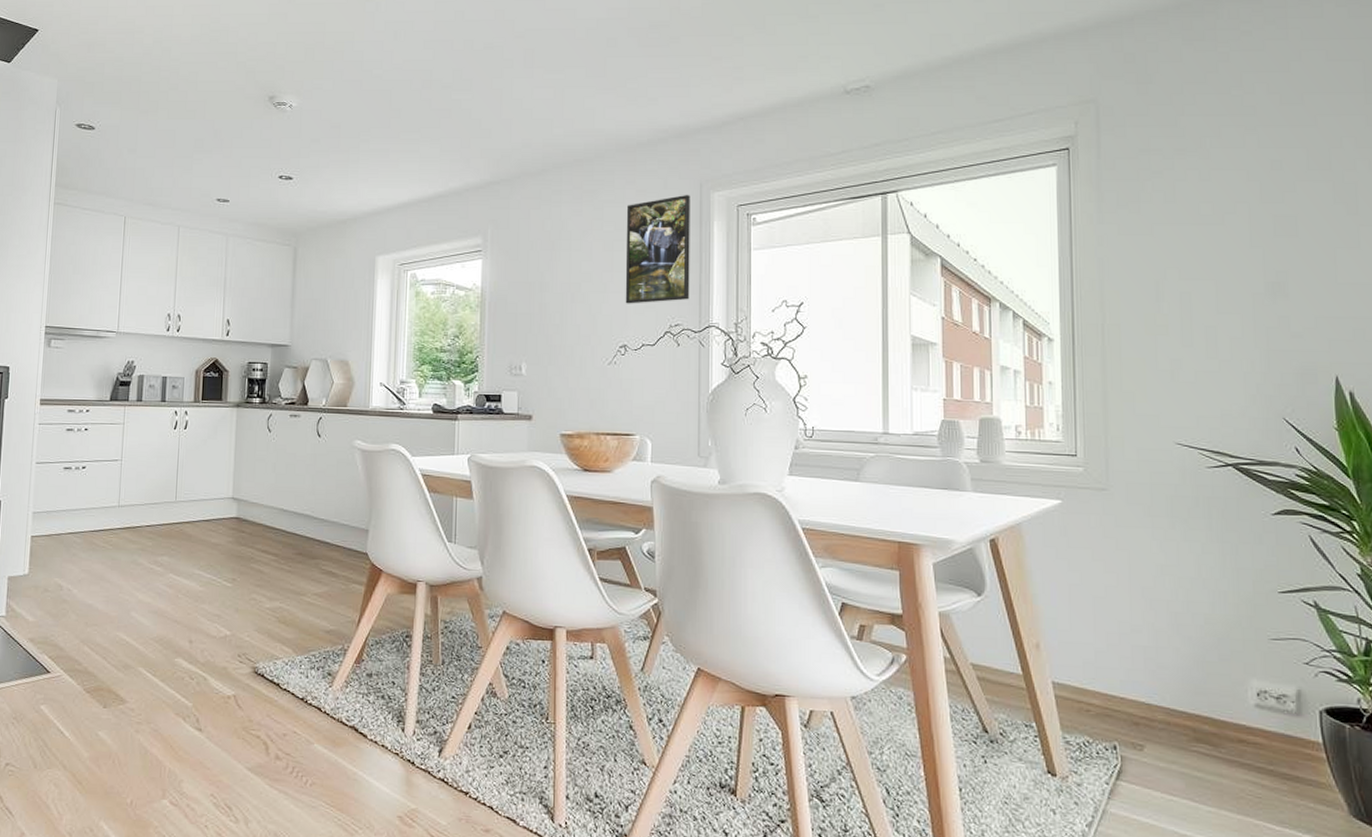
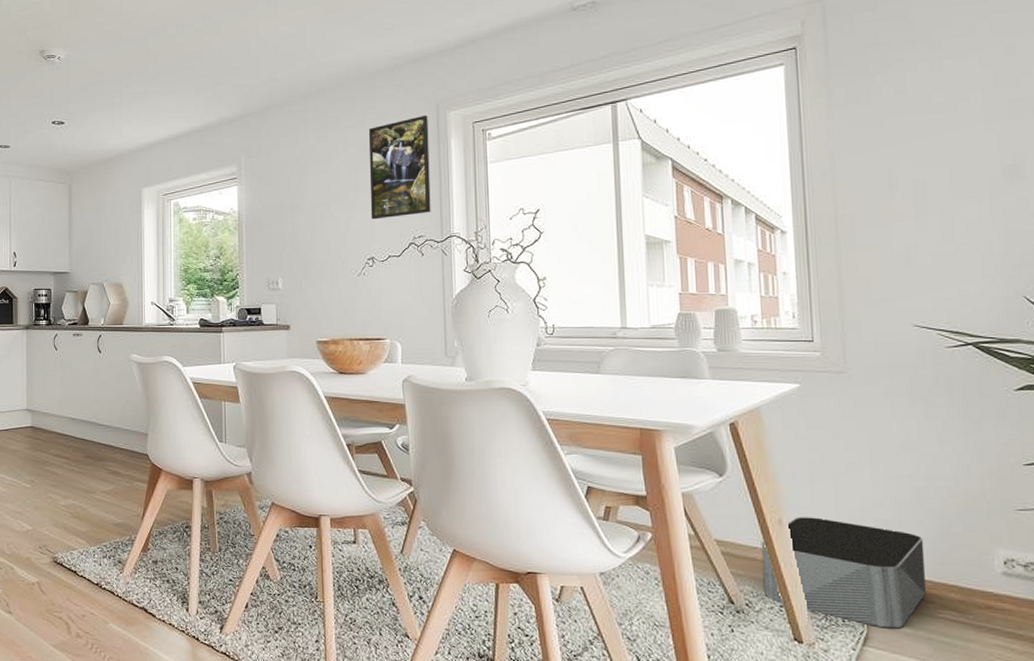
storage bin: none [1017,641,1181,762] -> present [761,517,927,629]

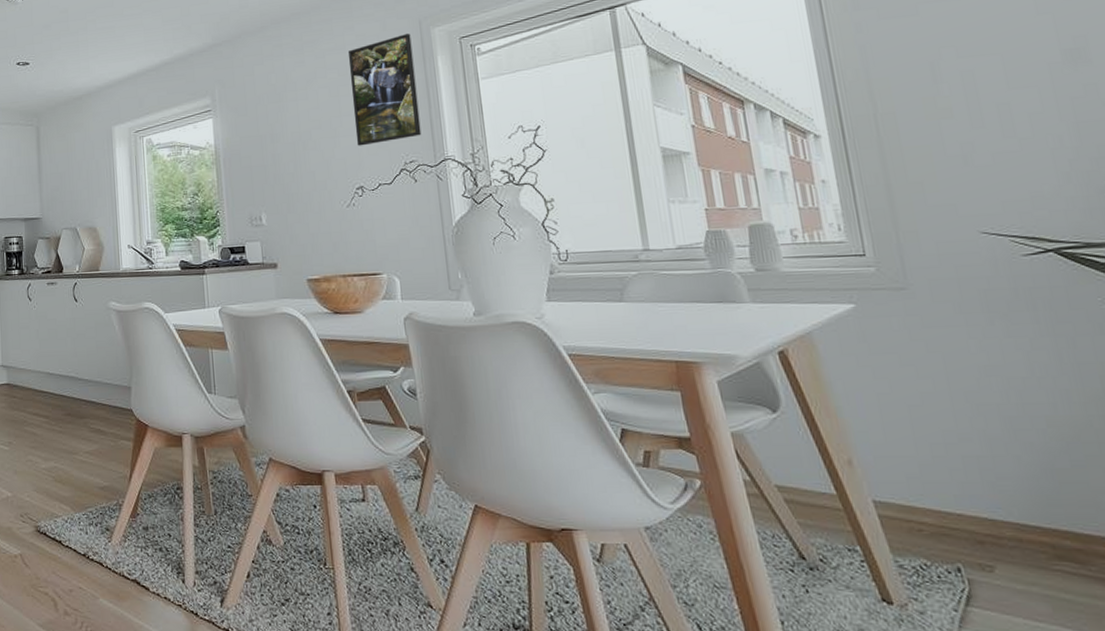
storage bin: present [761,517,927,629] -> none [829,456,1035,585]

